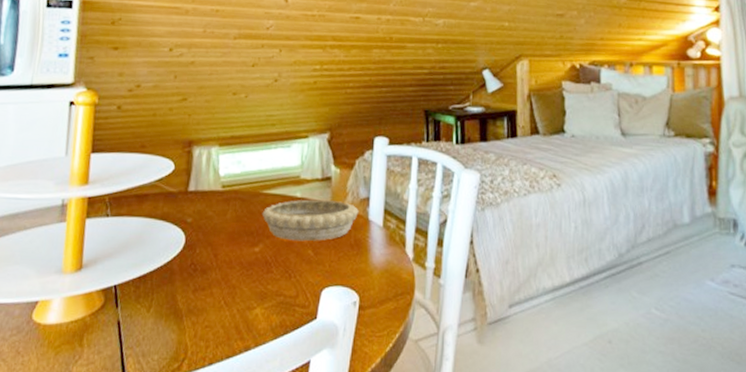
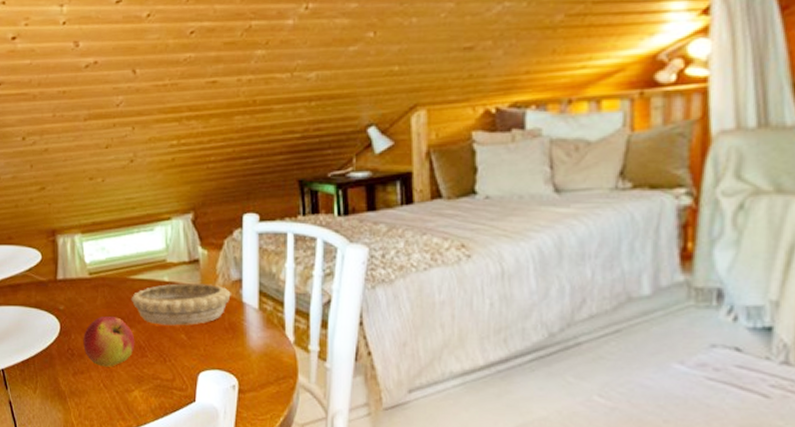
apple: none [207,230,262,283] -> present [83,316,135,367]

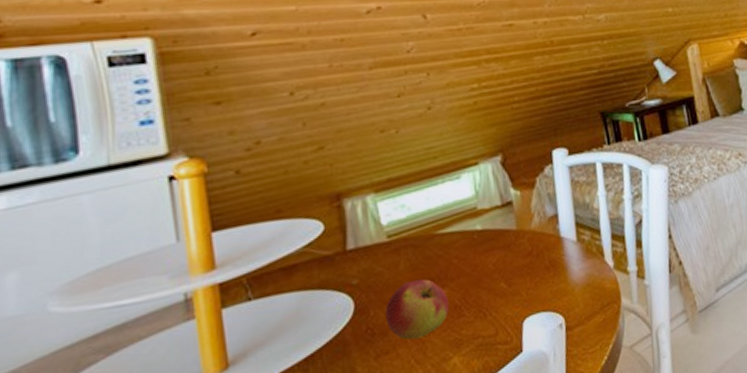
decorative bowl: present [131,283,231,326] -> none [440,224,549,279]

